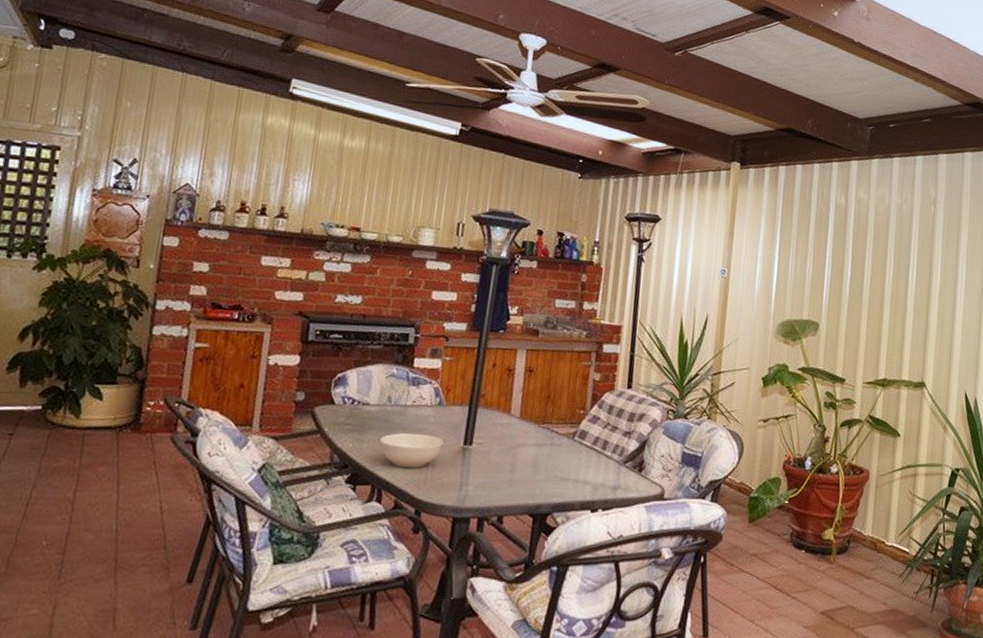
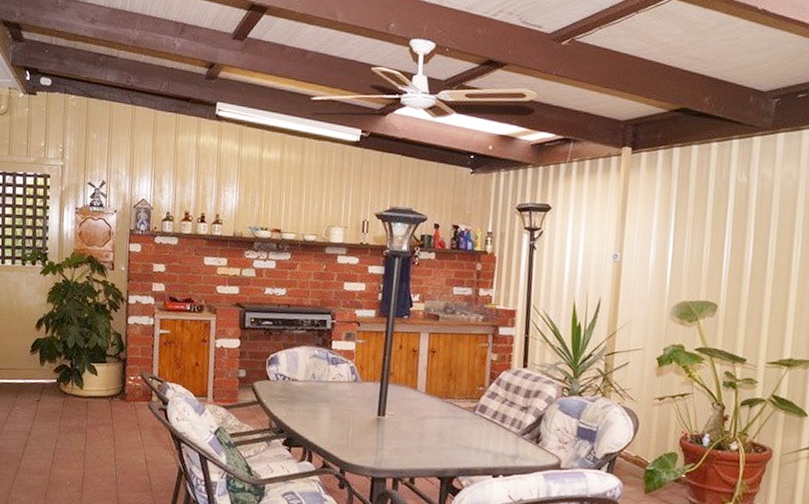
bowl: present [379,432,445,469] -> none [307,404,362,435]

